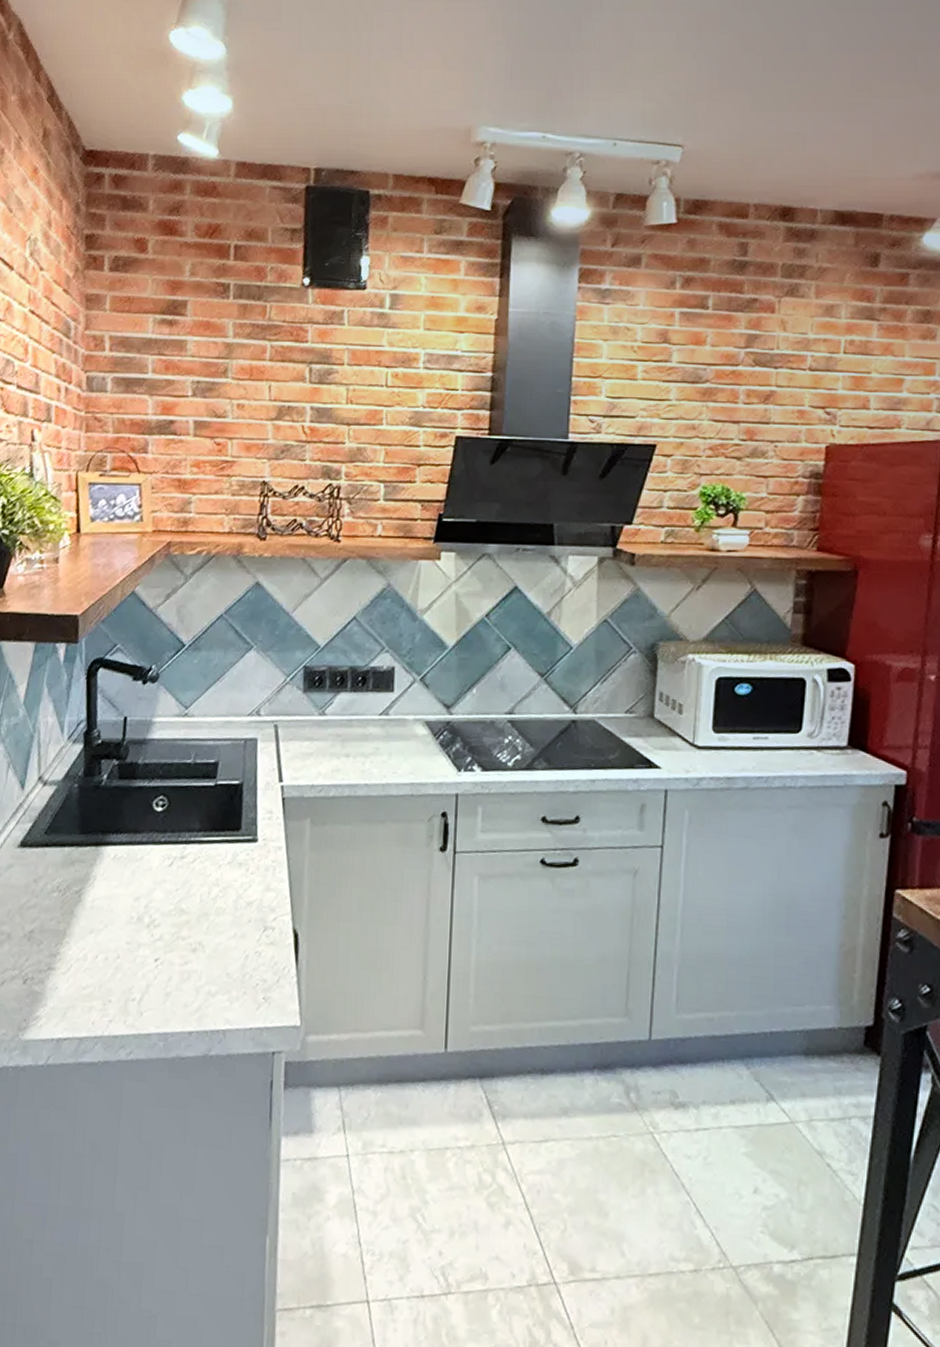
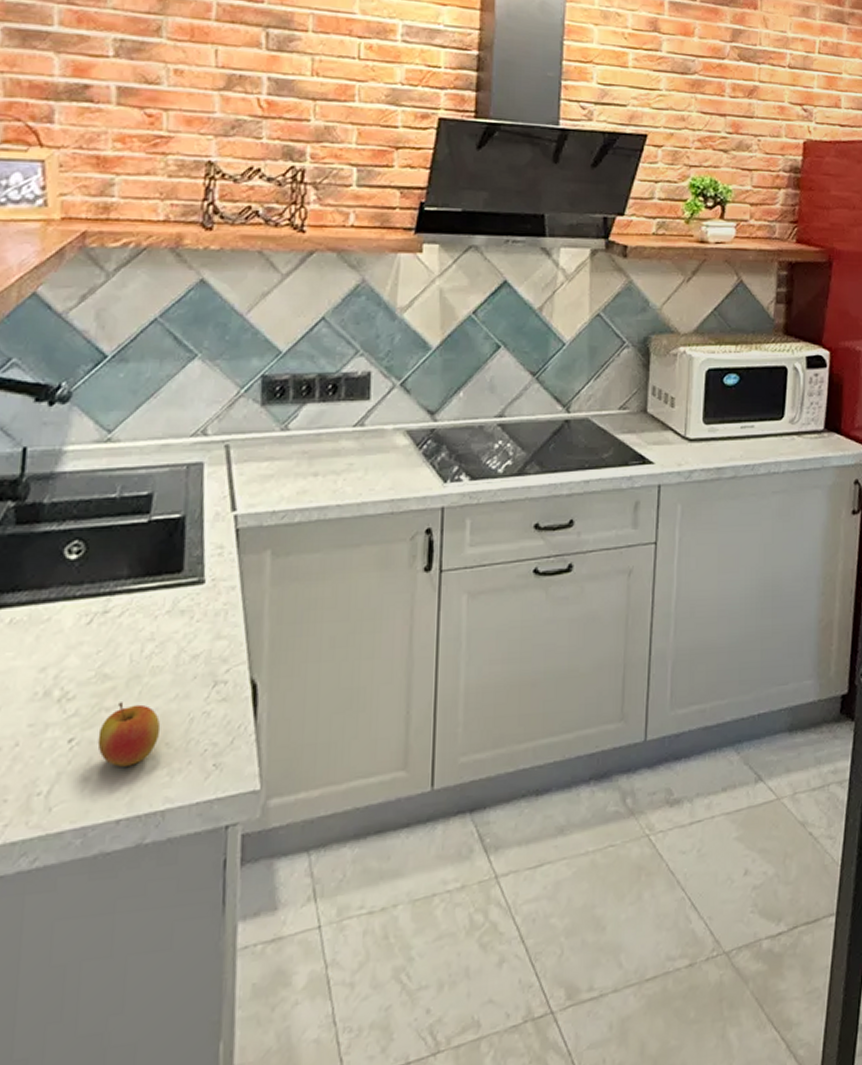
apple: none [176,934,223,988] -> present [97,702,161,767]

